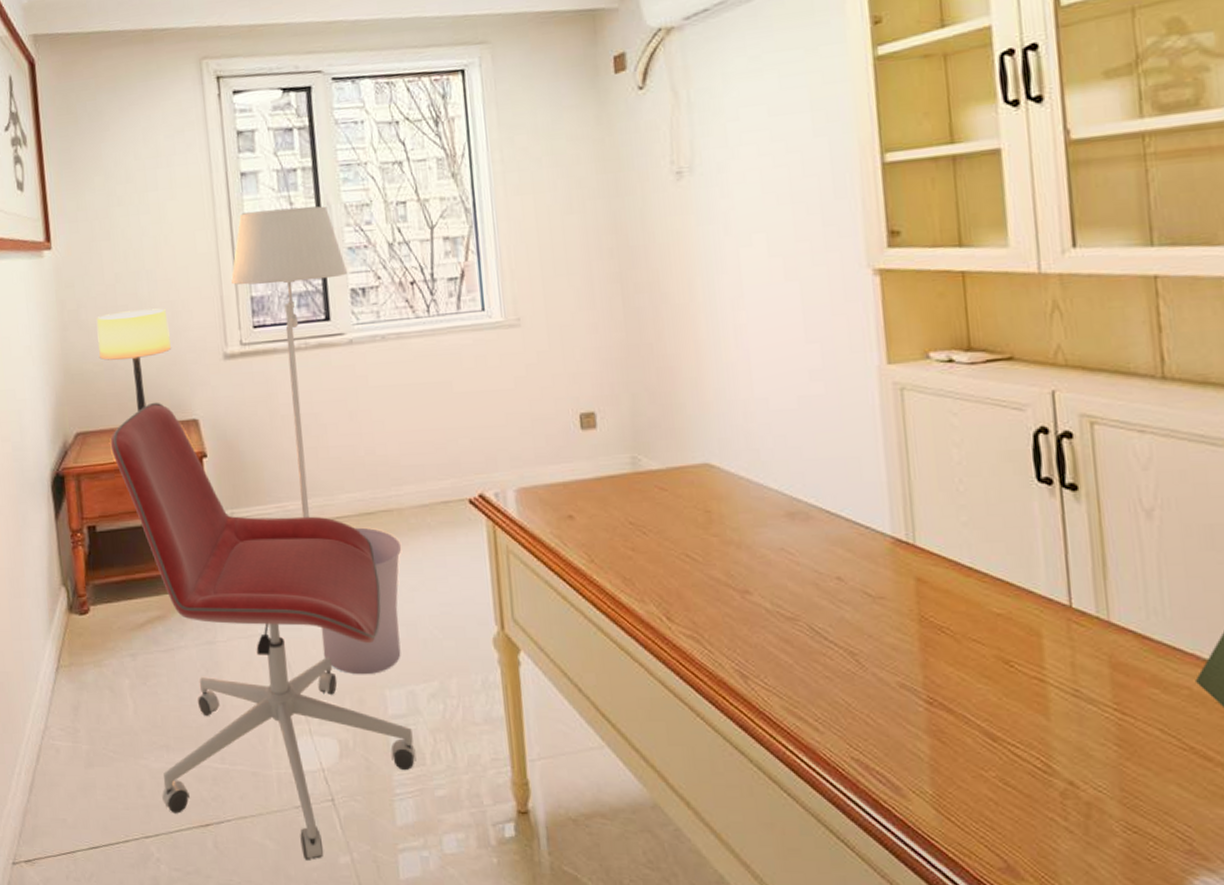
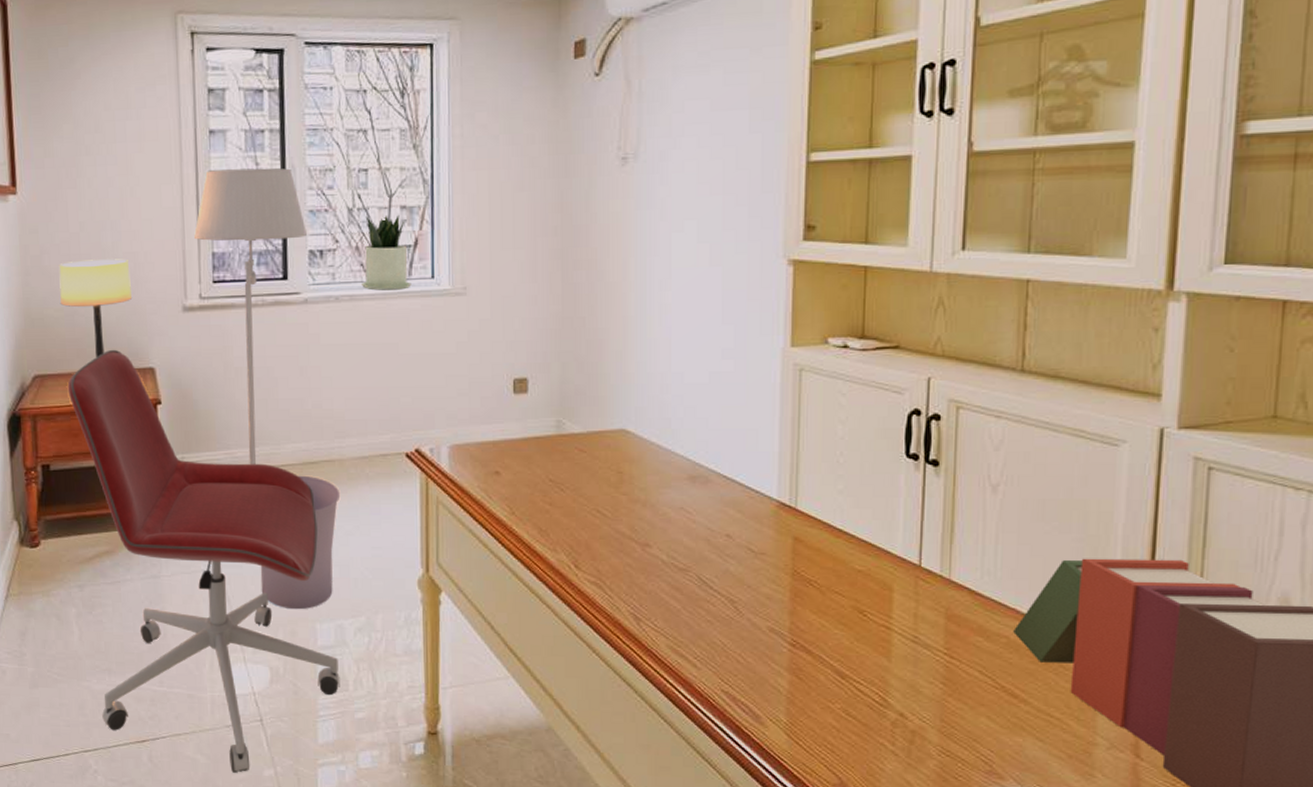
planter: none [407,246,461,327] -> present [362,214,411,291]

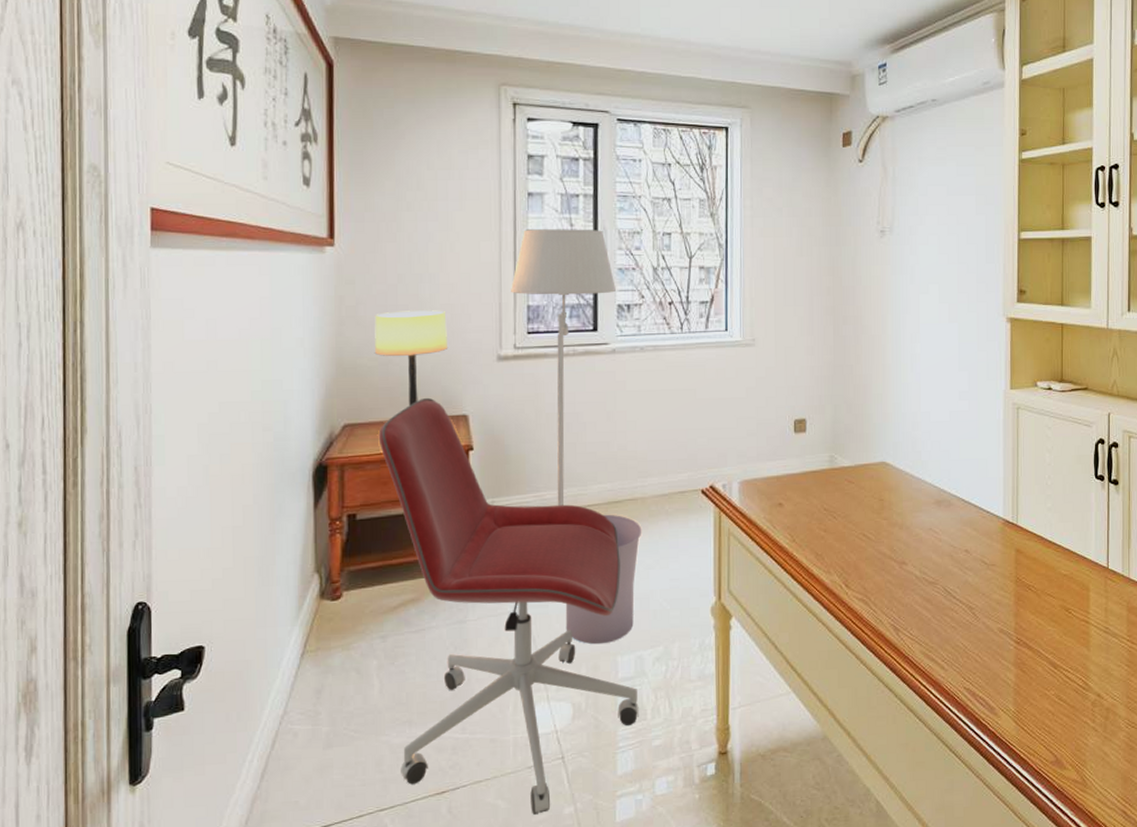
planter: present [362,214,411,291] -> none [664,274,708,342]

